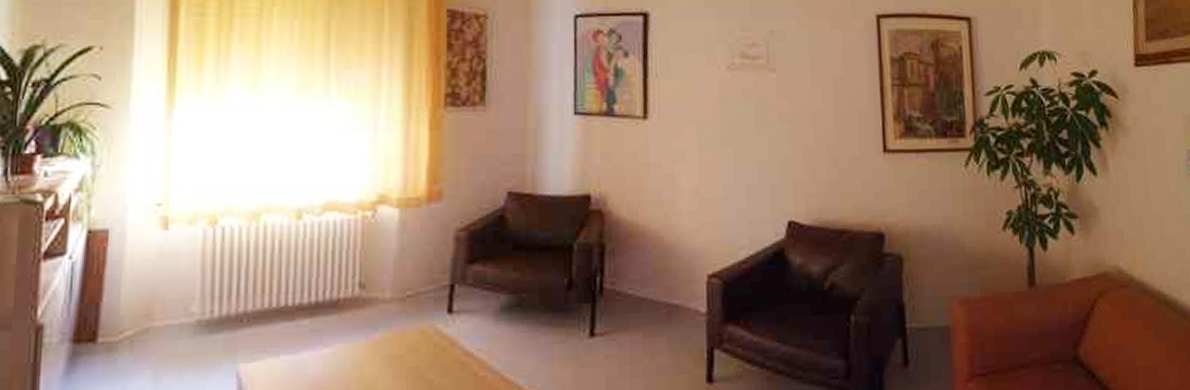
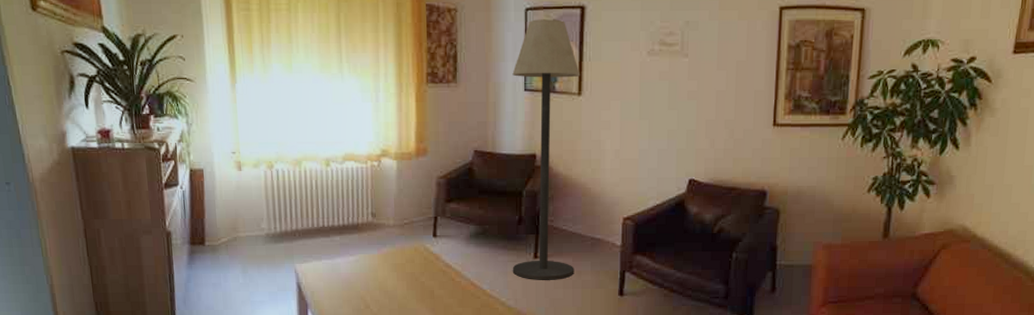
floor lamp: none [558,28,646,368] -> present [512,19,581,280]

